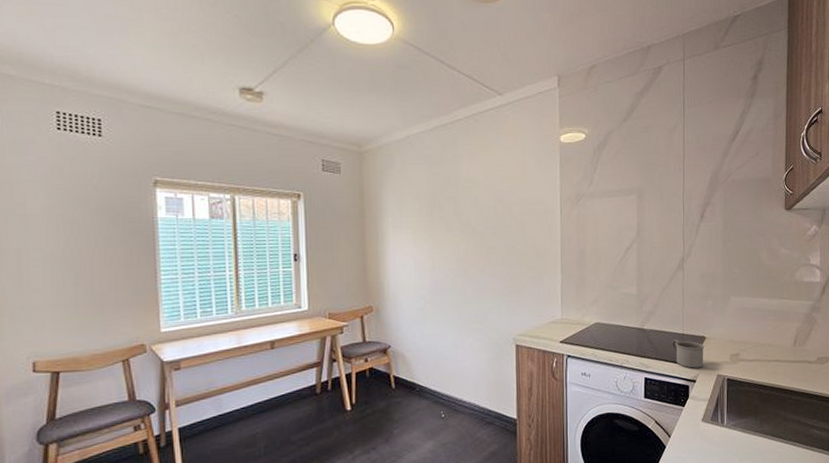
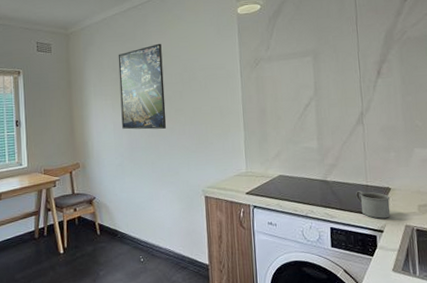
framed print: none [422,170,476,269] -> present [118,43,166,130]

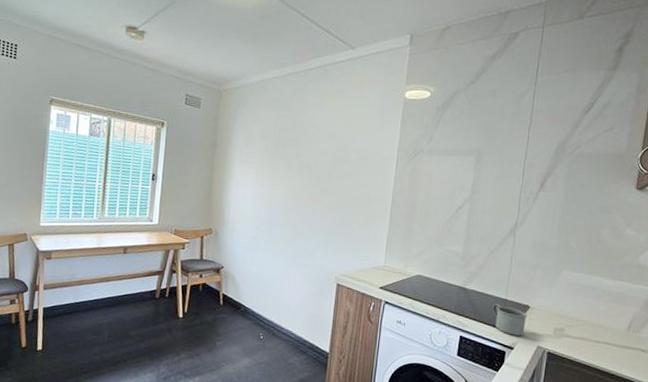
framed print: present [118,43,166,130] -> none [263,116,318,208]

